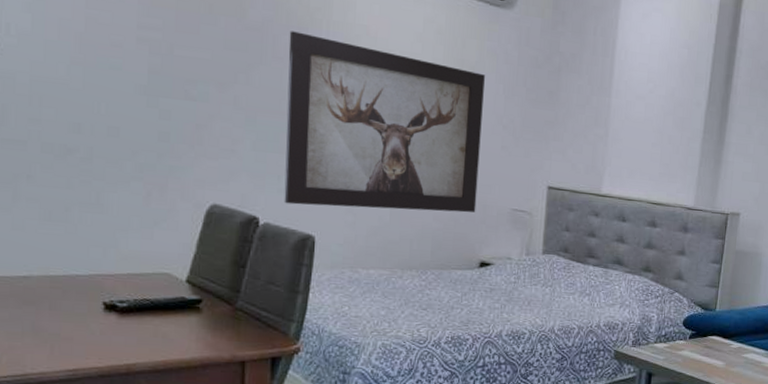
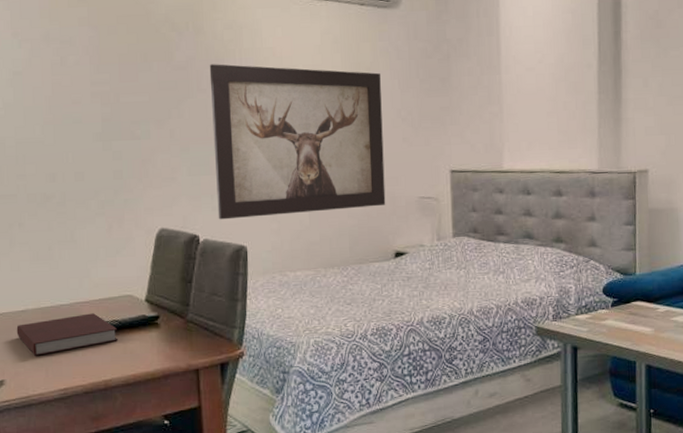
notebook: none [14,288,149,330] -> present [16,313,119,356]

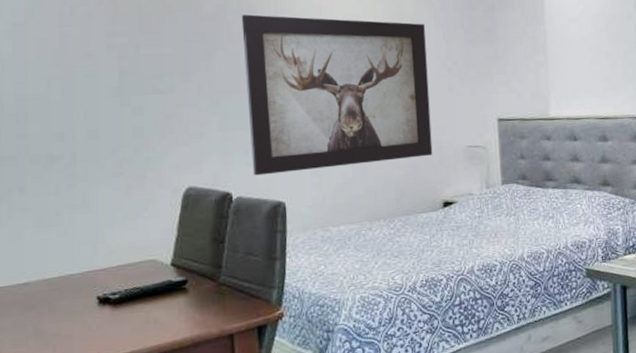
notebook: present [16,313,119,356] -> none [16,281,140,333]

